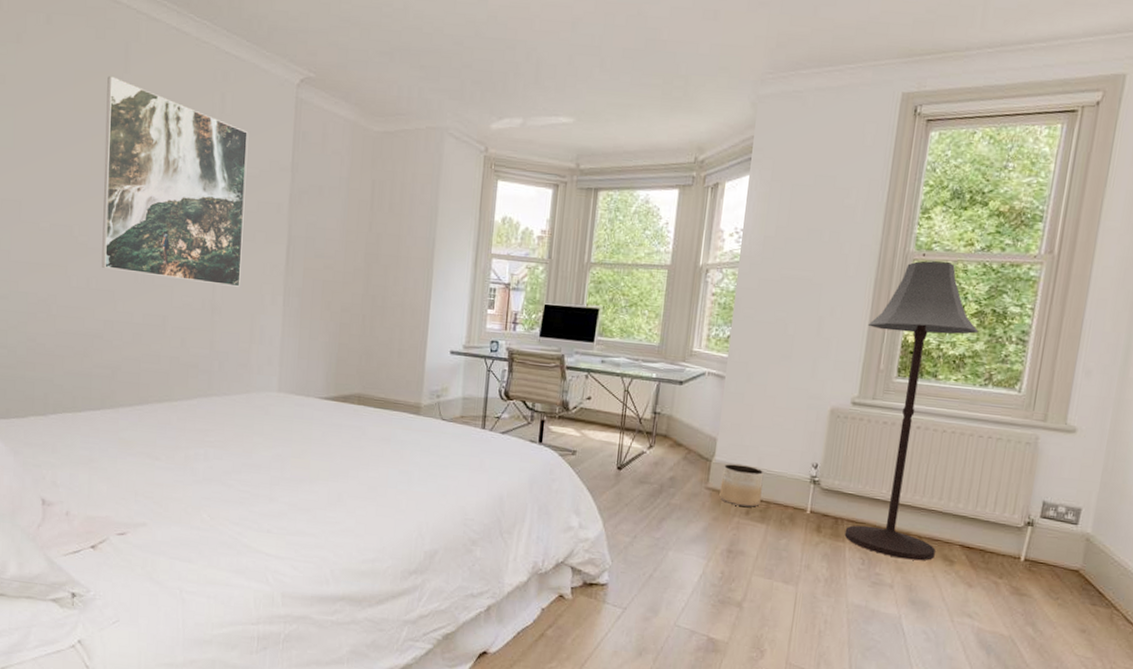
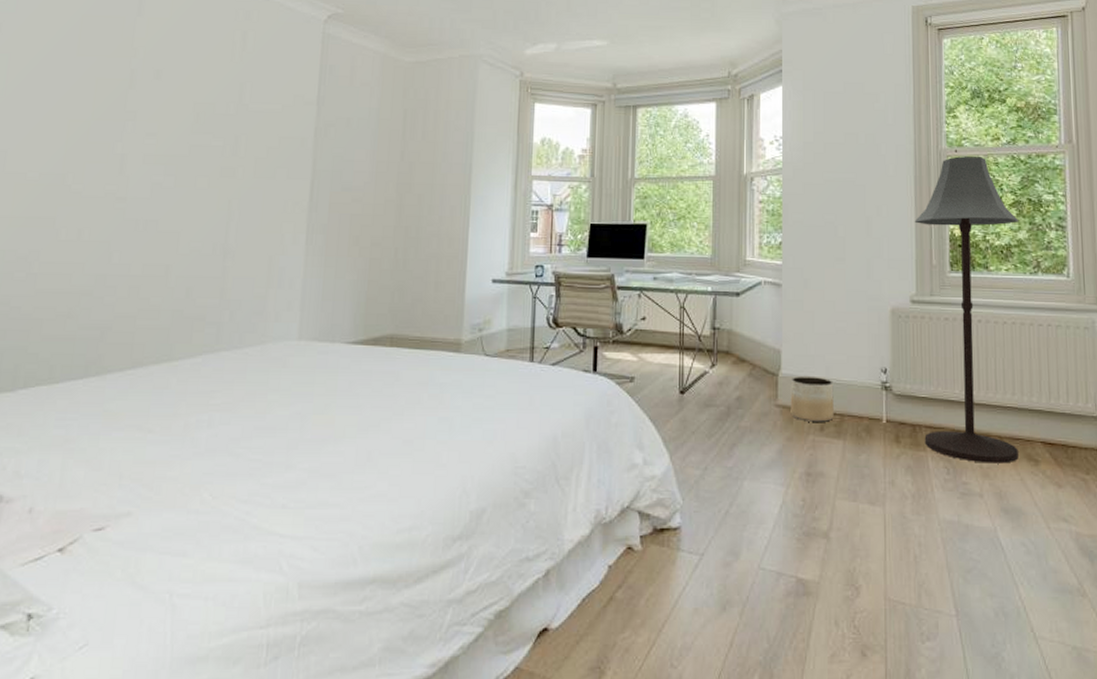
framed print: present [101,76,249,287] -> none [96,20,271,228]

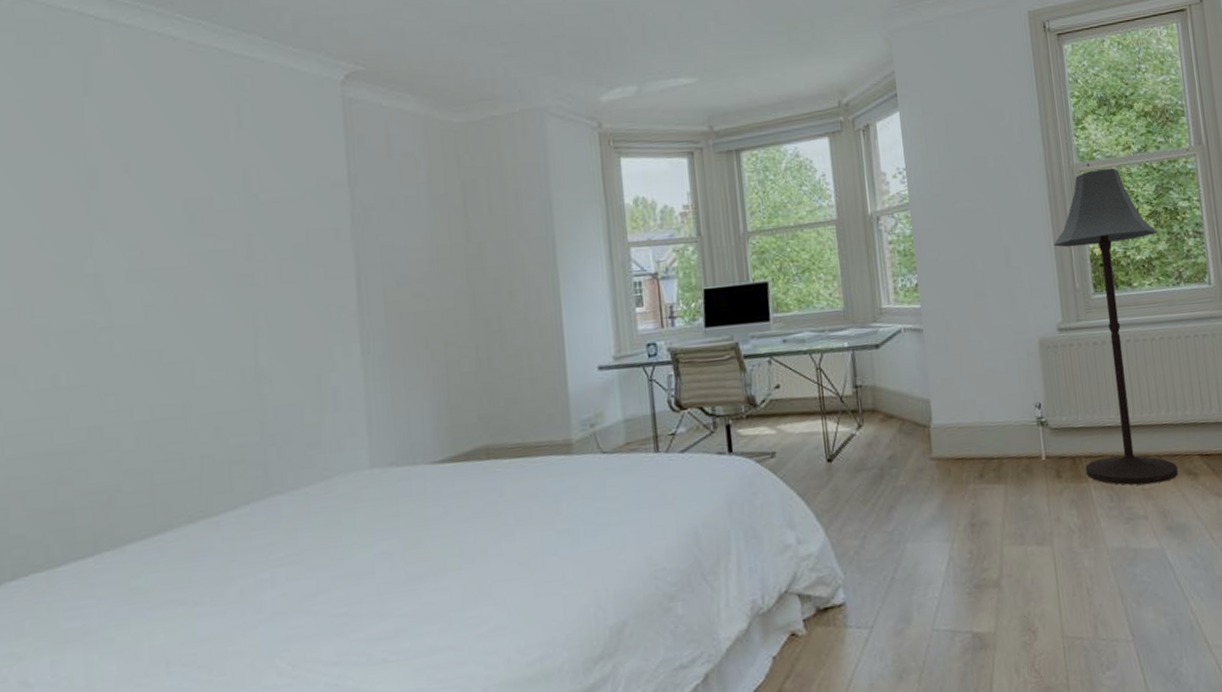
planter: present [790,377,834,422] -> none [943,422,992,471]

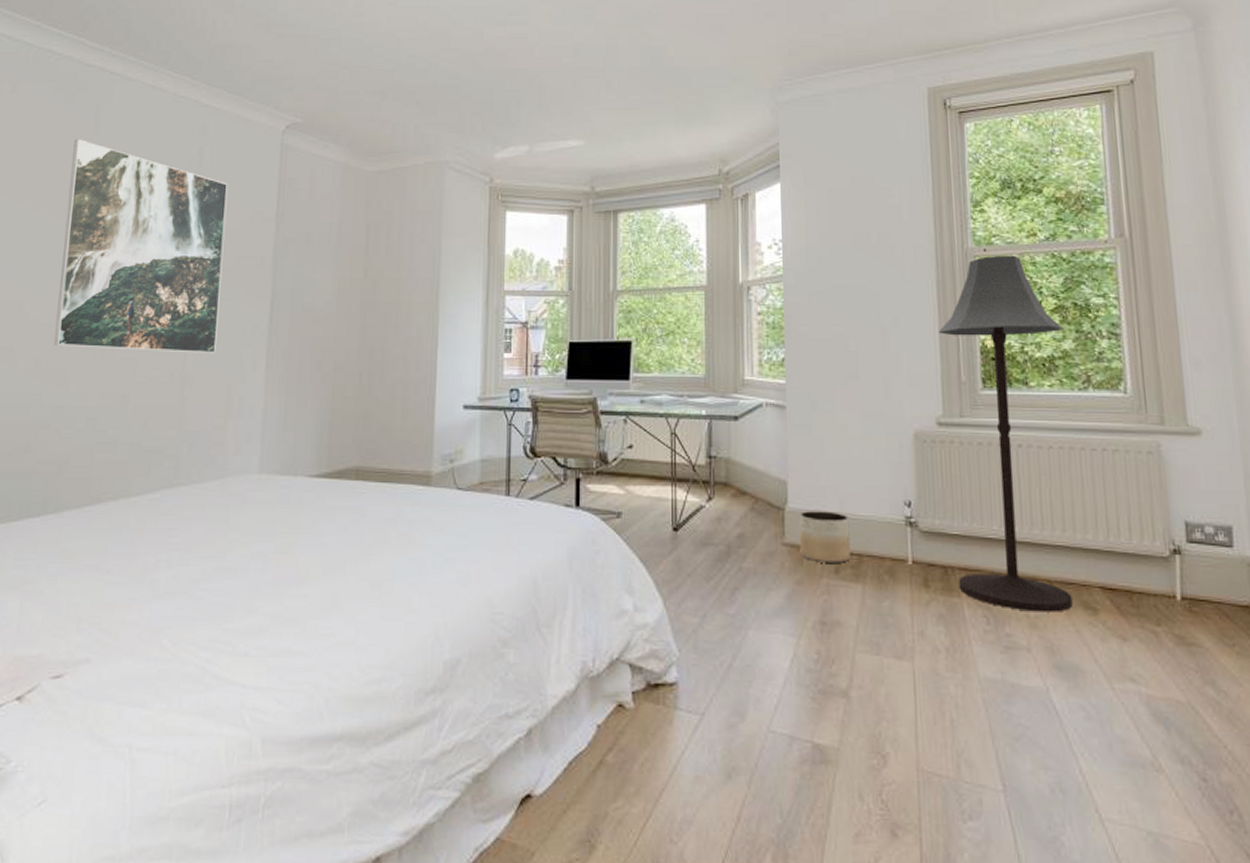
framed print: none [58,103,295,356] -> present [54,139,229,353]
planter: none [943,422,992,471] -> present [799,511,851,563]

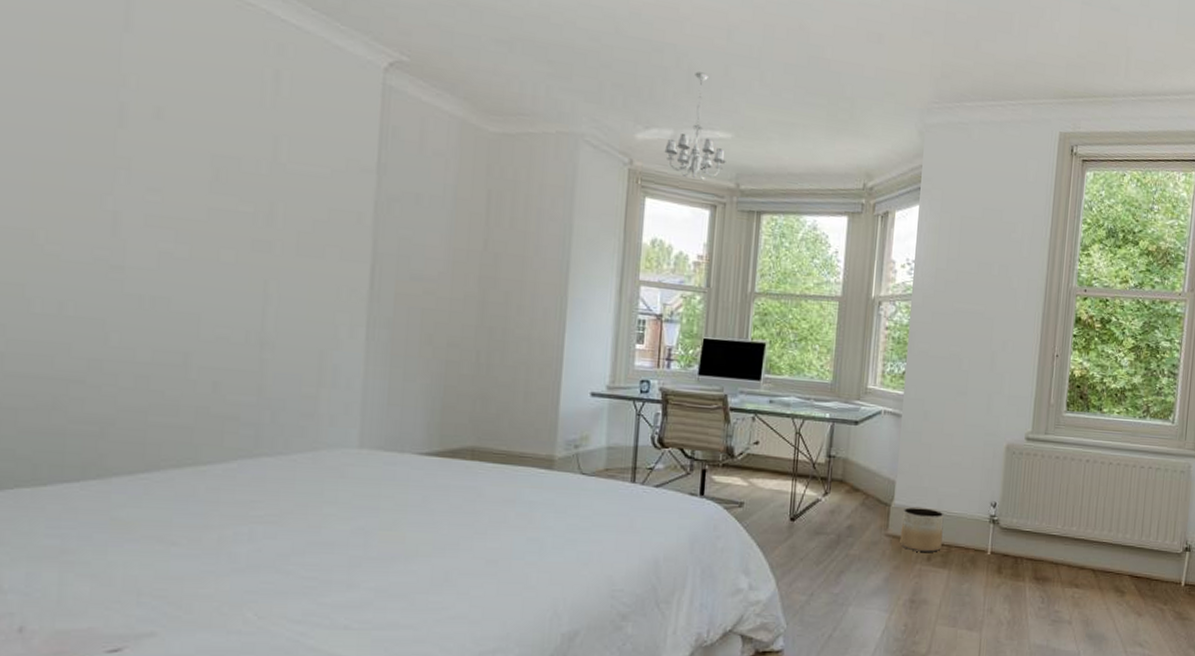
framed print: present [54,139,229,353] -> none [83,34,315,316]
chandelier: none [521,89,580,188] -> present [664,71,726,181]
floor lamp: present [938,256,1073,612] -> none [1024,296,1136,594]

